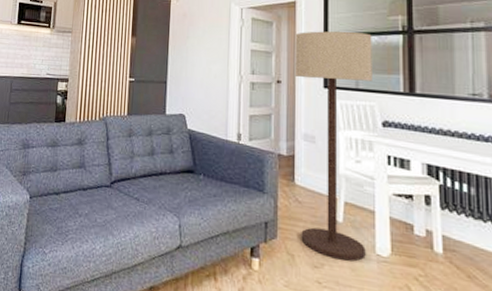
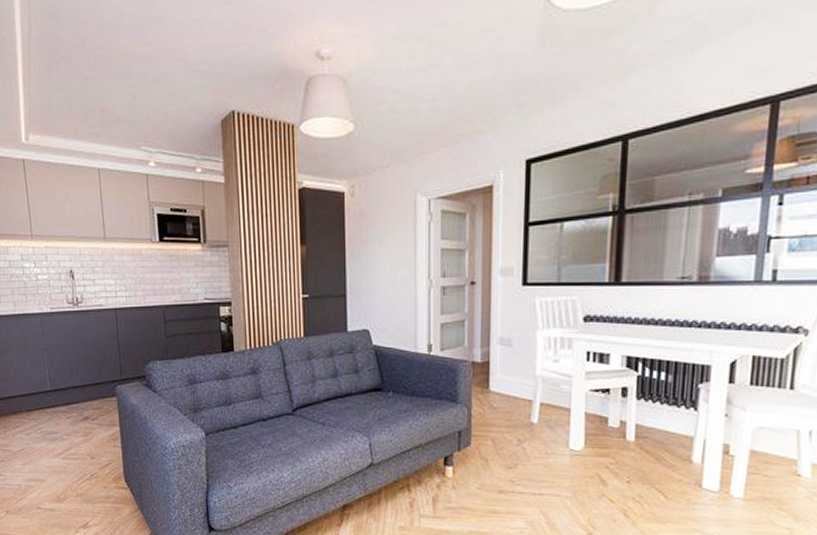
floor lamp: present [294,31,372,261] -> none [490,217,578,458]

